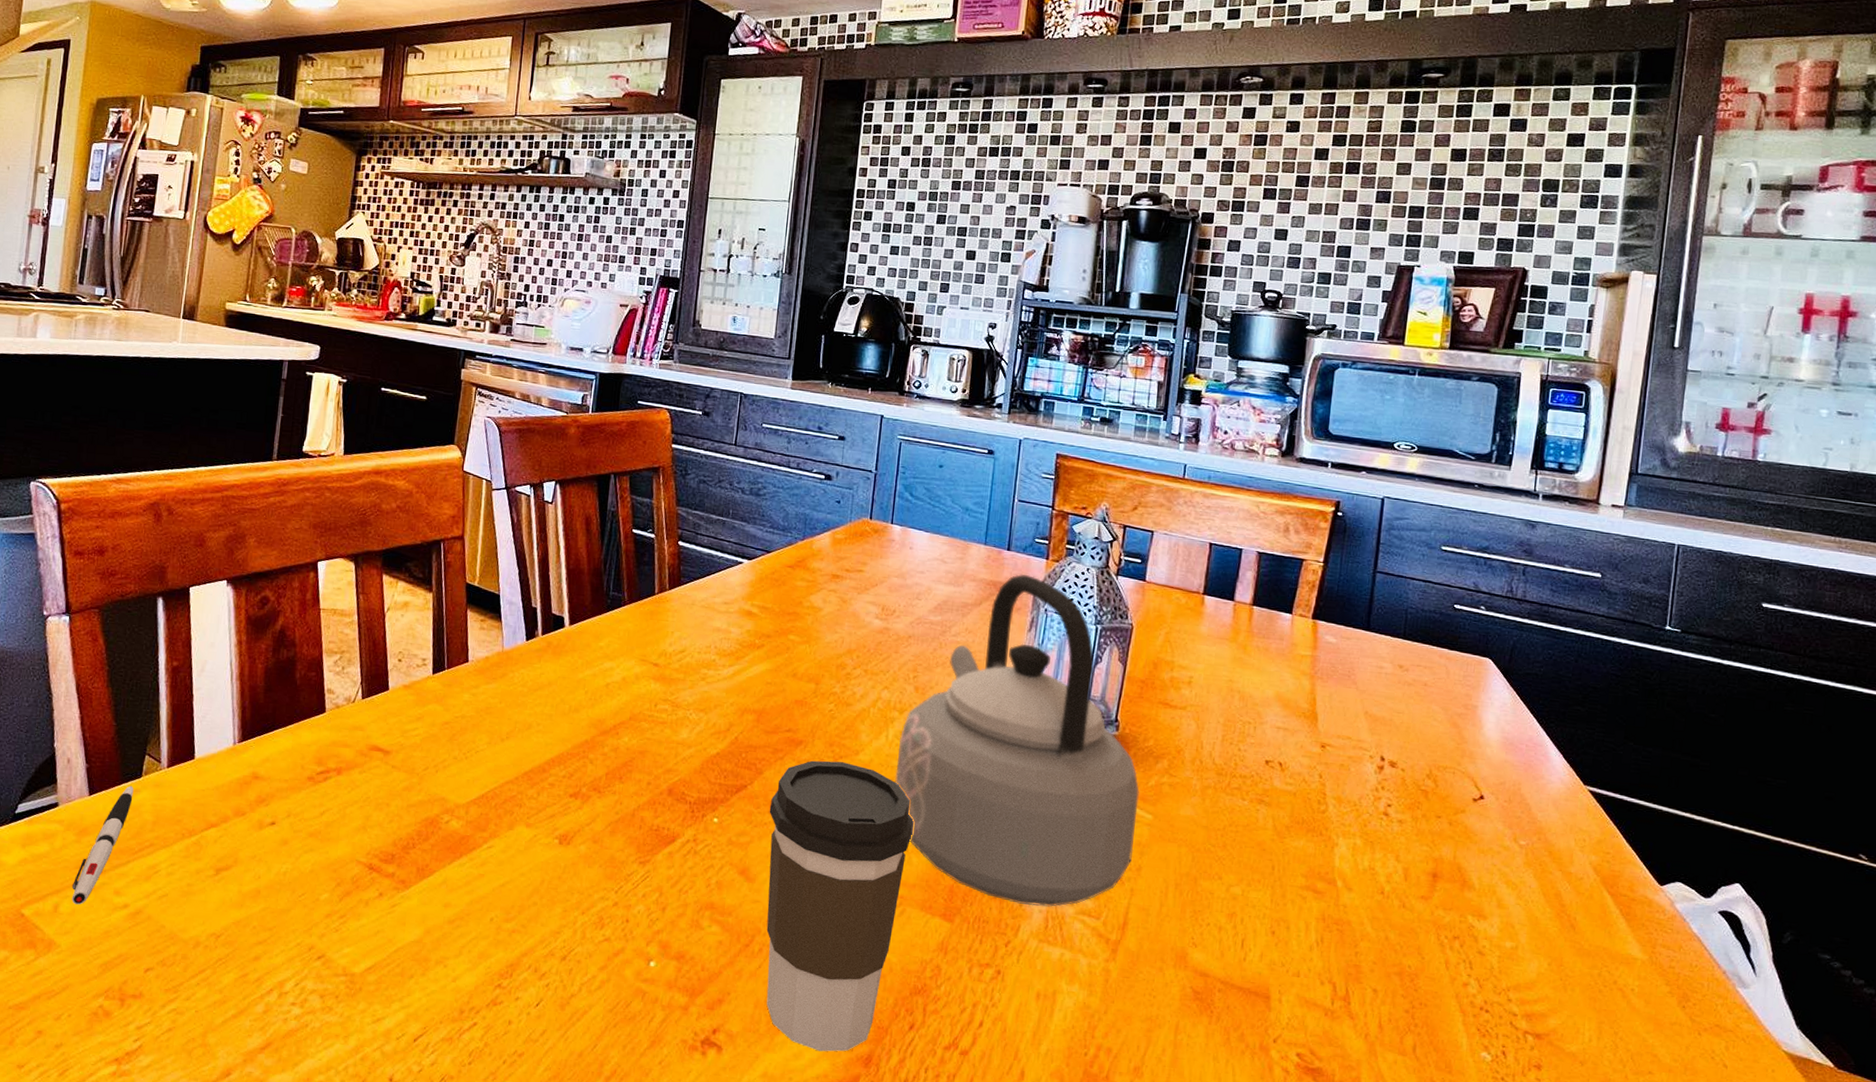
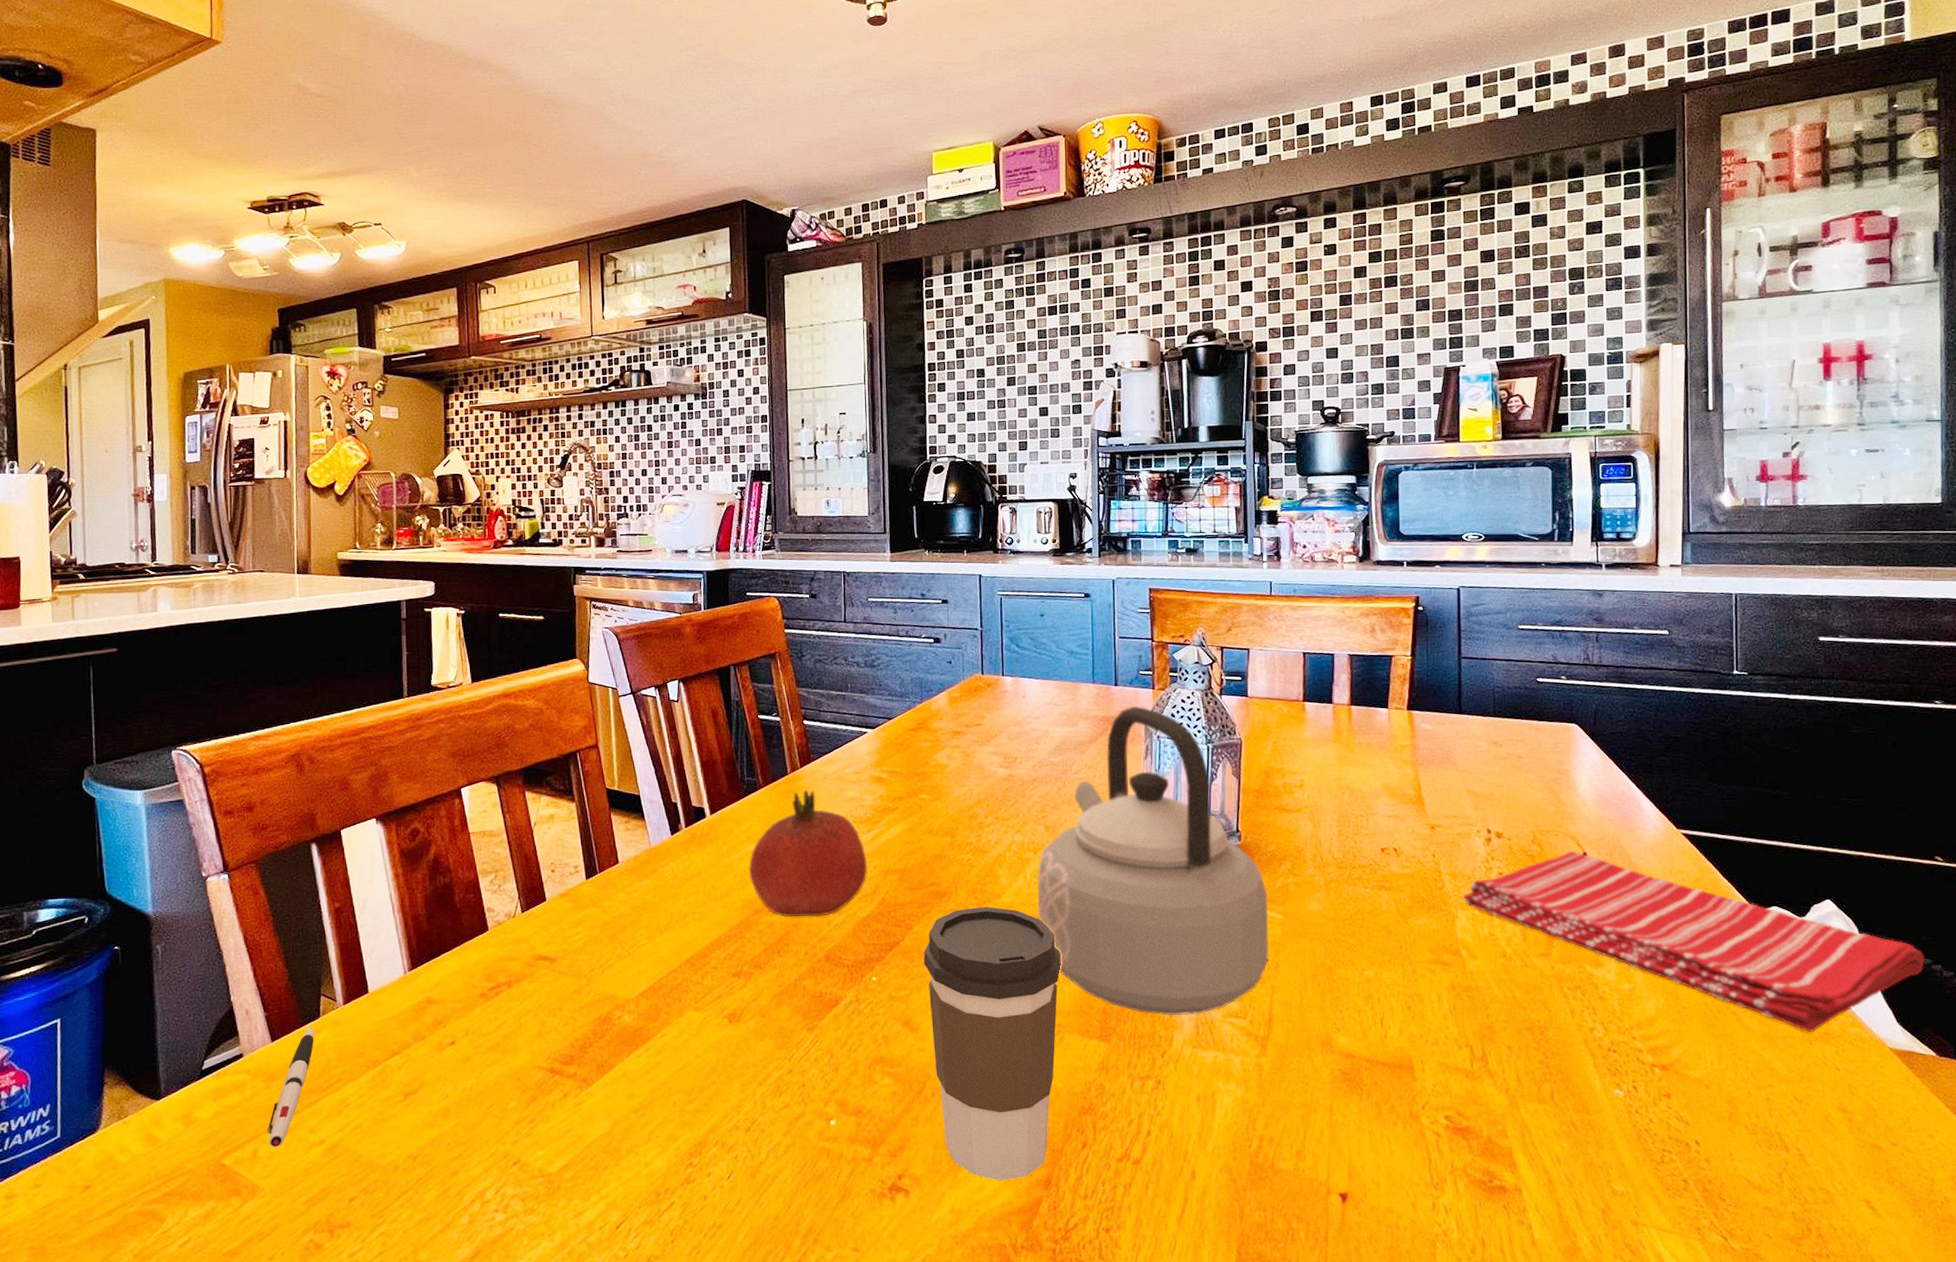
fruit: none [600,612,725,747] -> present [748,789,868,918]
dish towel: none [1346,792,1835,1022] -> present [1464,851,1925,1032]

